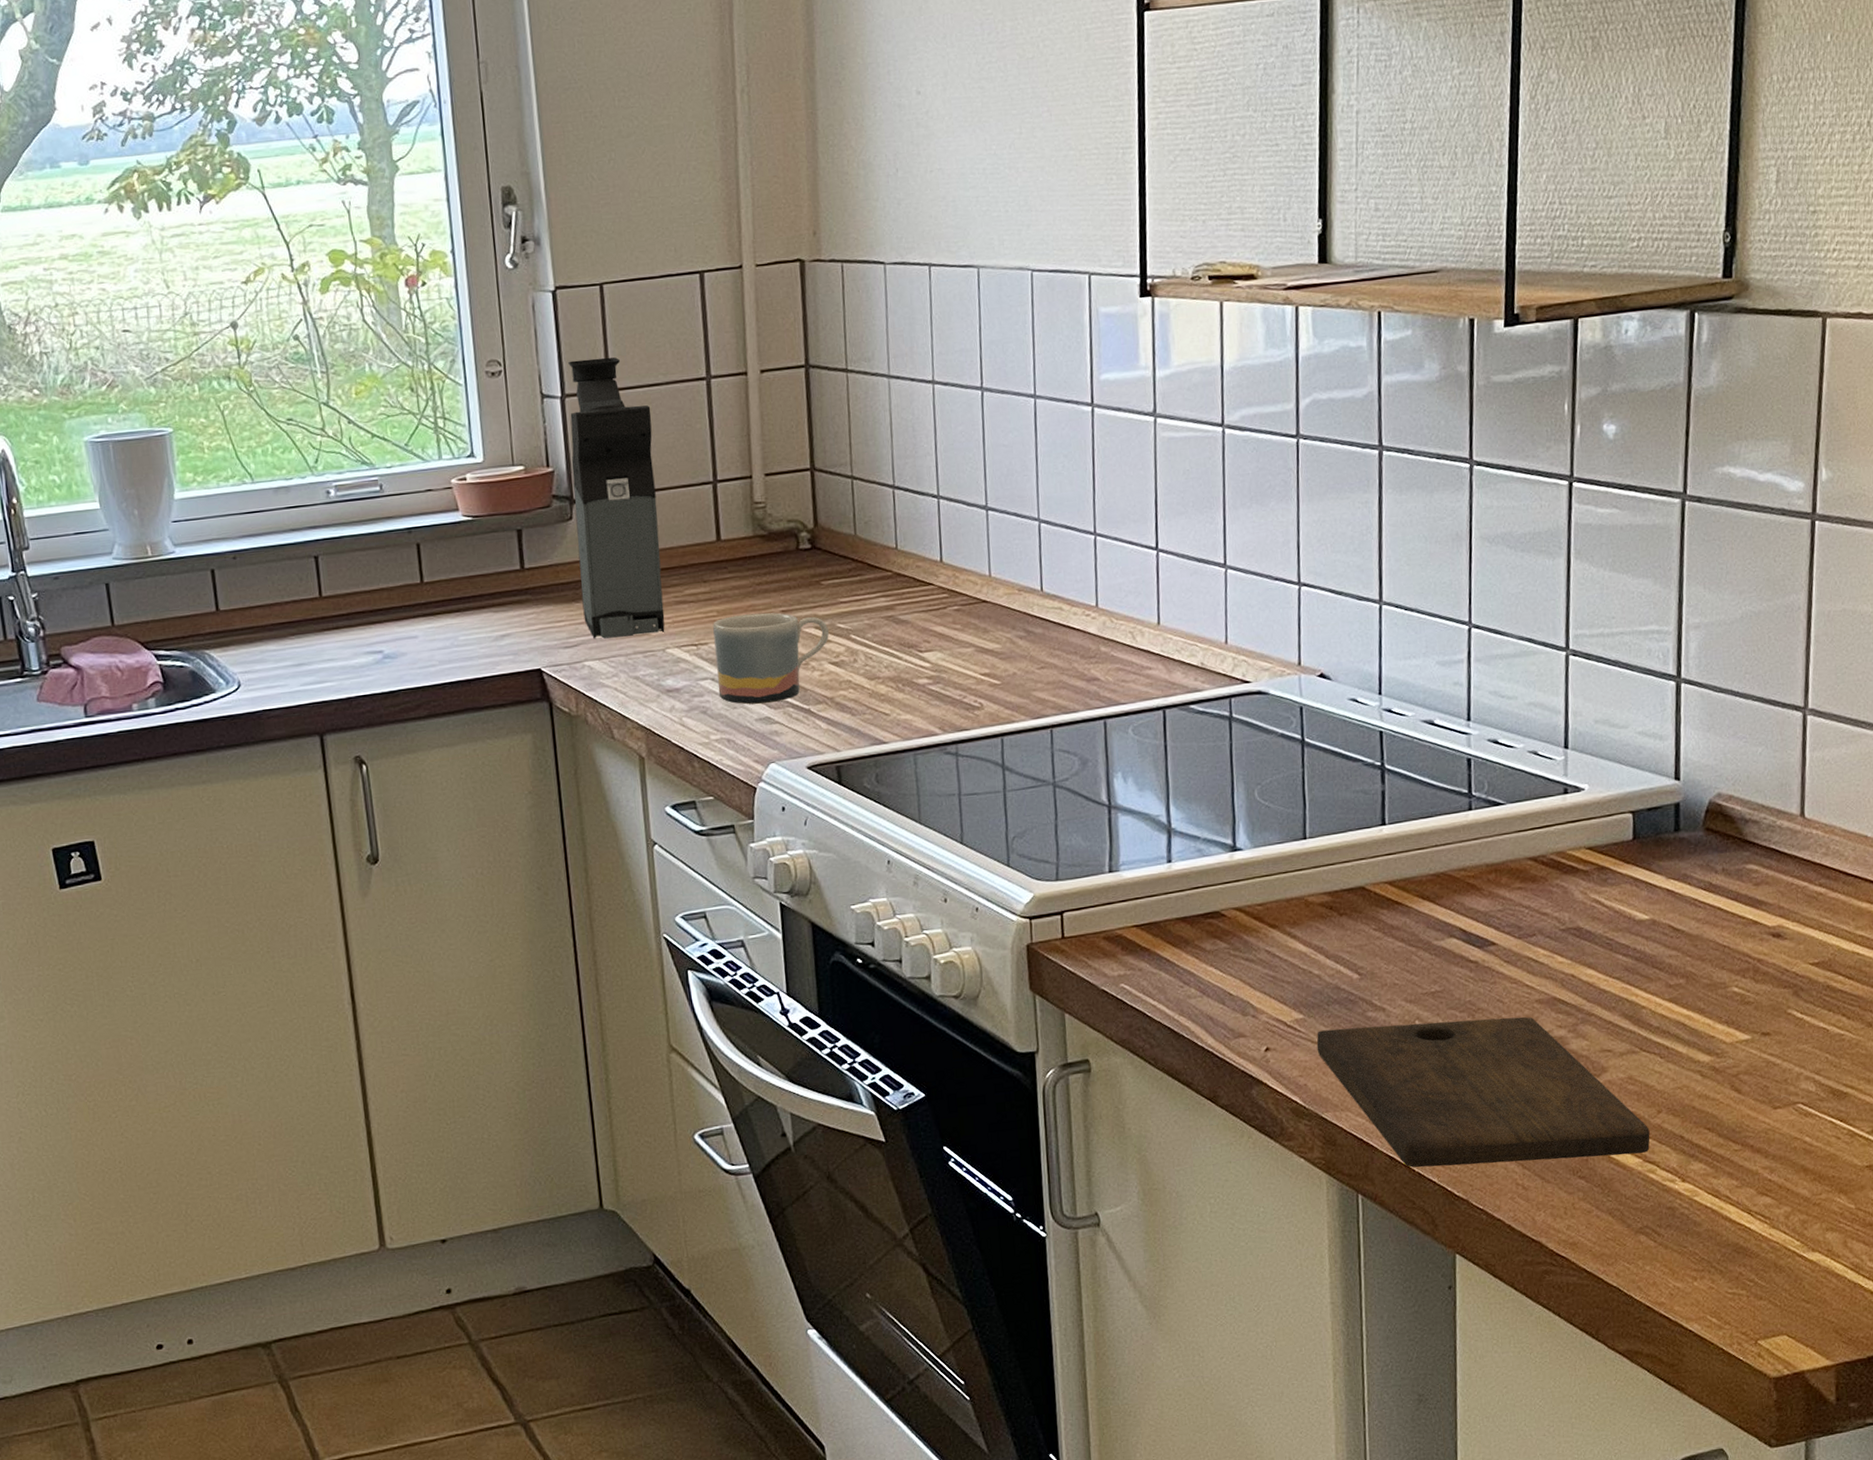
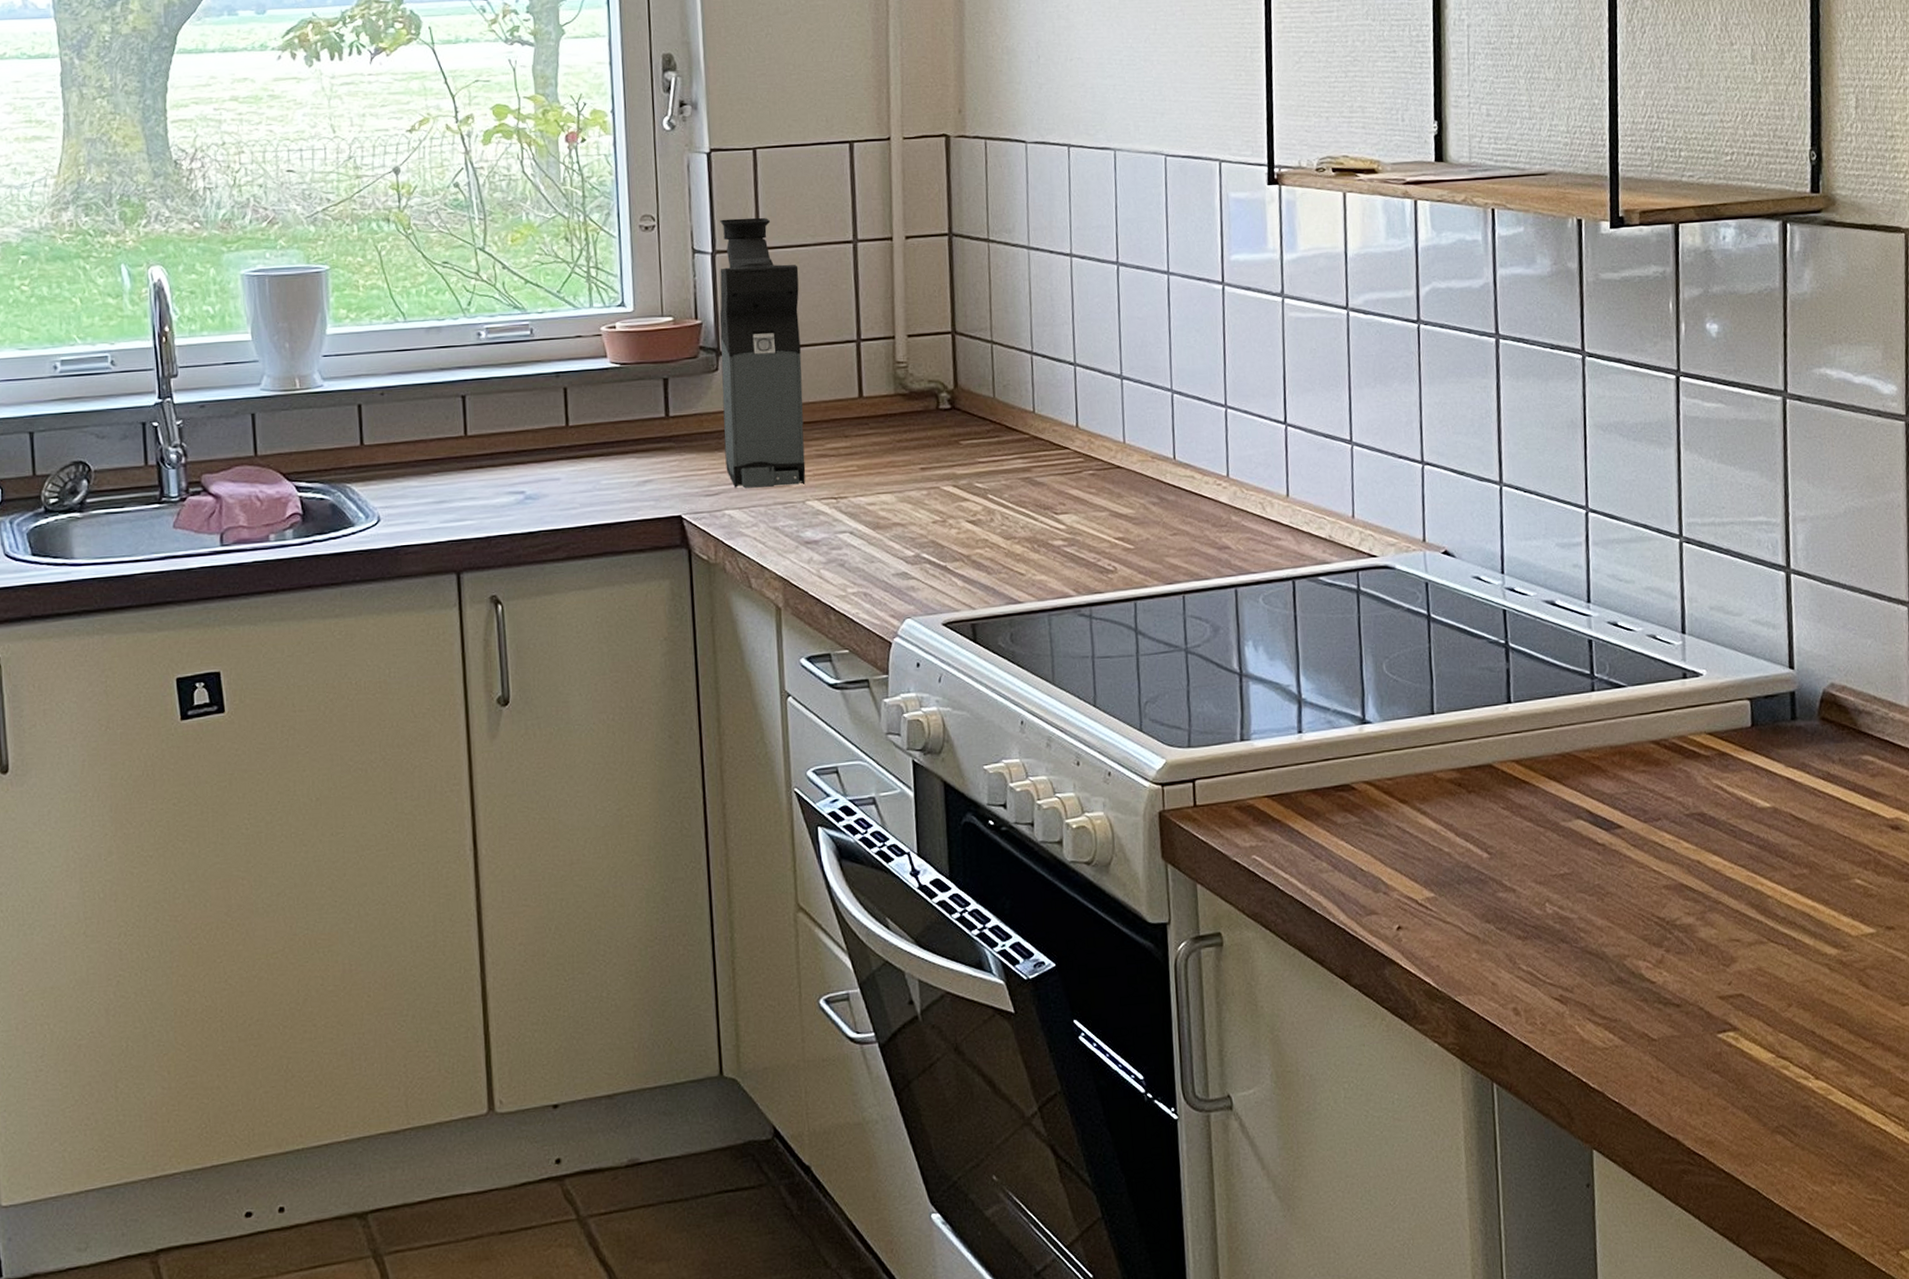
mug: present [713,612,829,705] -> none [853,469,967,560]
cutting board: present [1316,1016,1650,1168] -> none [1448,902,1782,1057]

